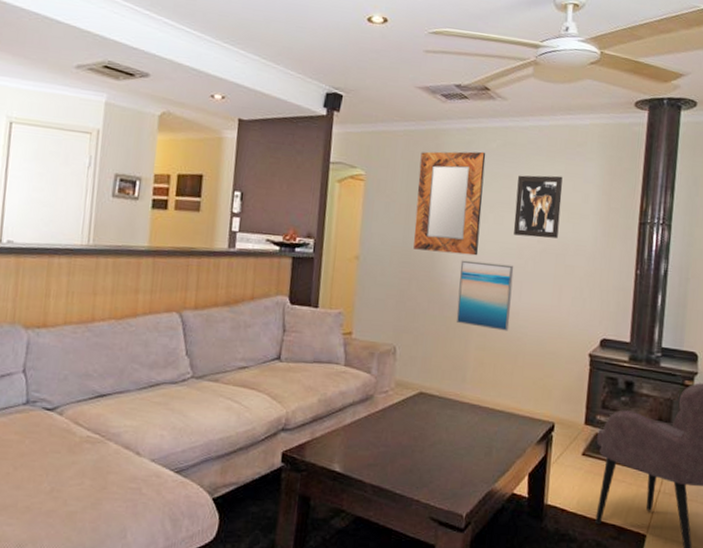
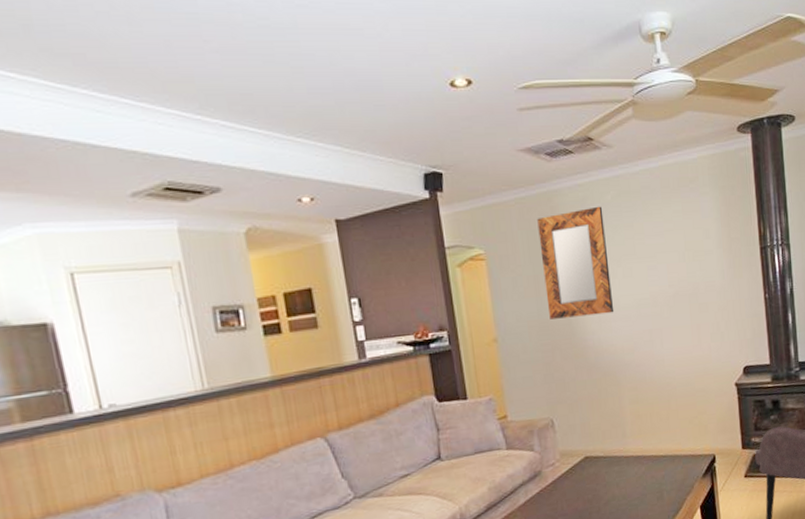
wall art: present [456,260,514,331] -> none [599,315,658,383]
wall art: present [513,175,563,239] -> none [638,216,687,284]

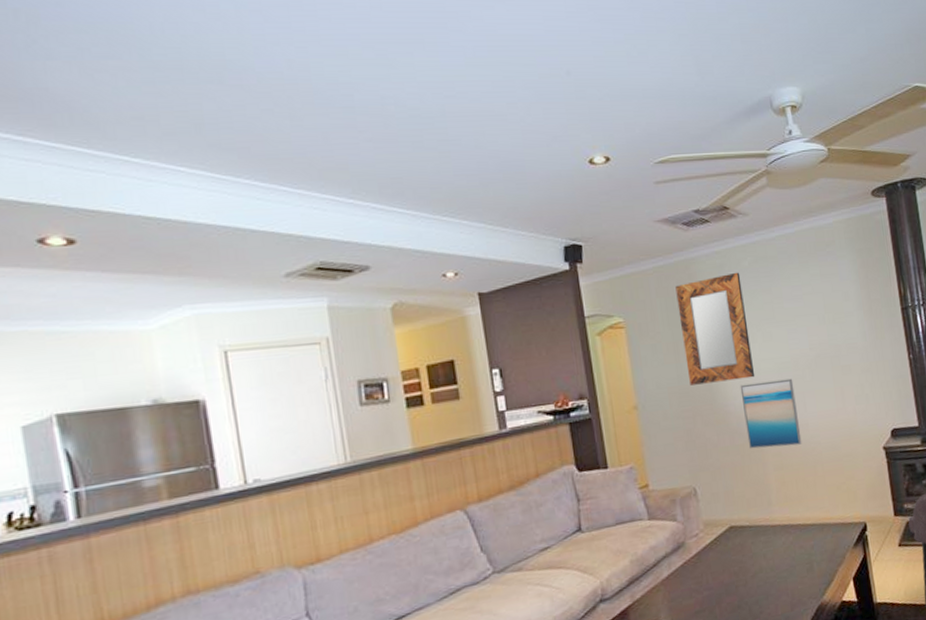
wall art: none [599,315,658,383] -> present [740,378,802,449]

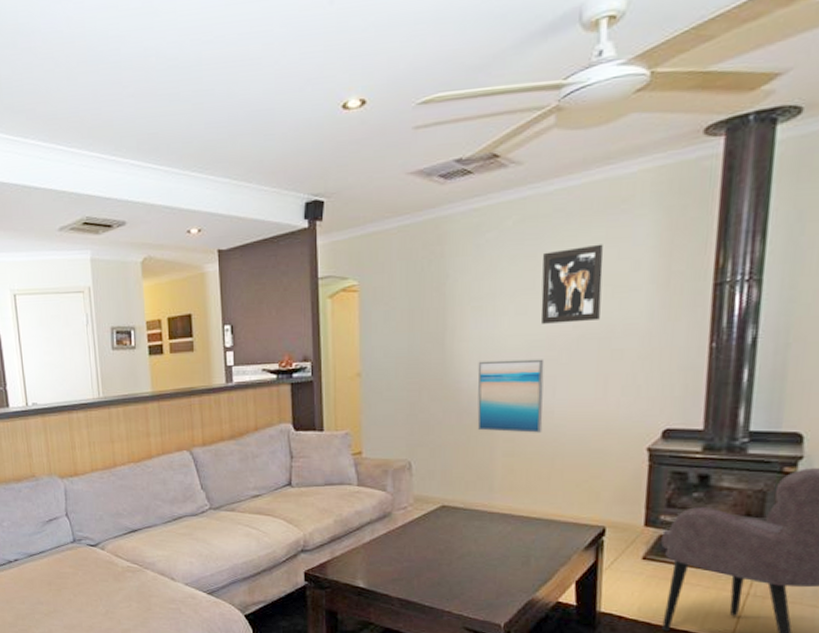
home mirror: present [675,272,755,386] -> none [419,233,500,357]
wall art: none [777,279,828,348] -> present [540,244,604,324]

